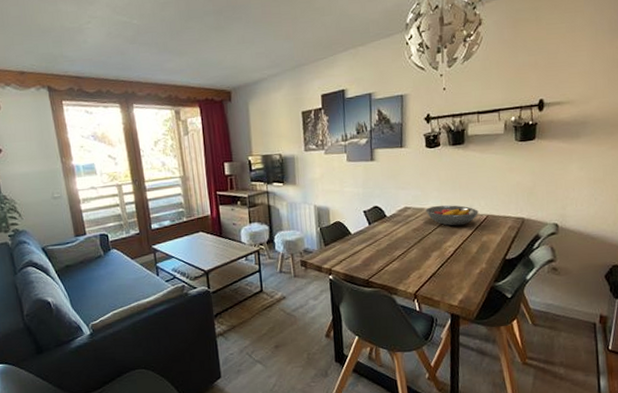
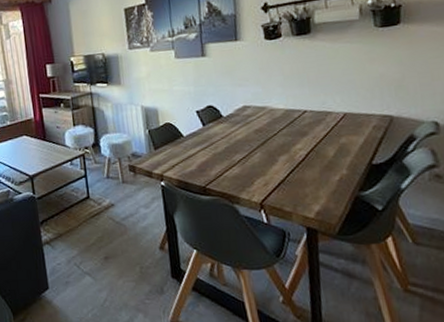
fruit bowl: present [426,205,479,226] -> none [268,102,334,126]

